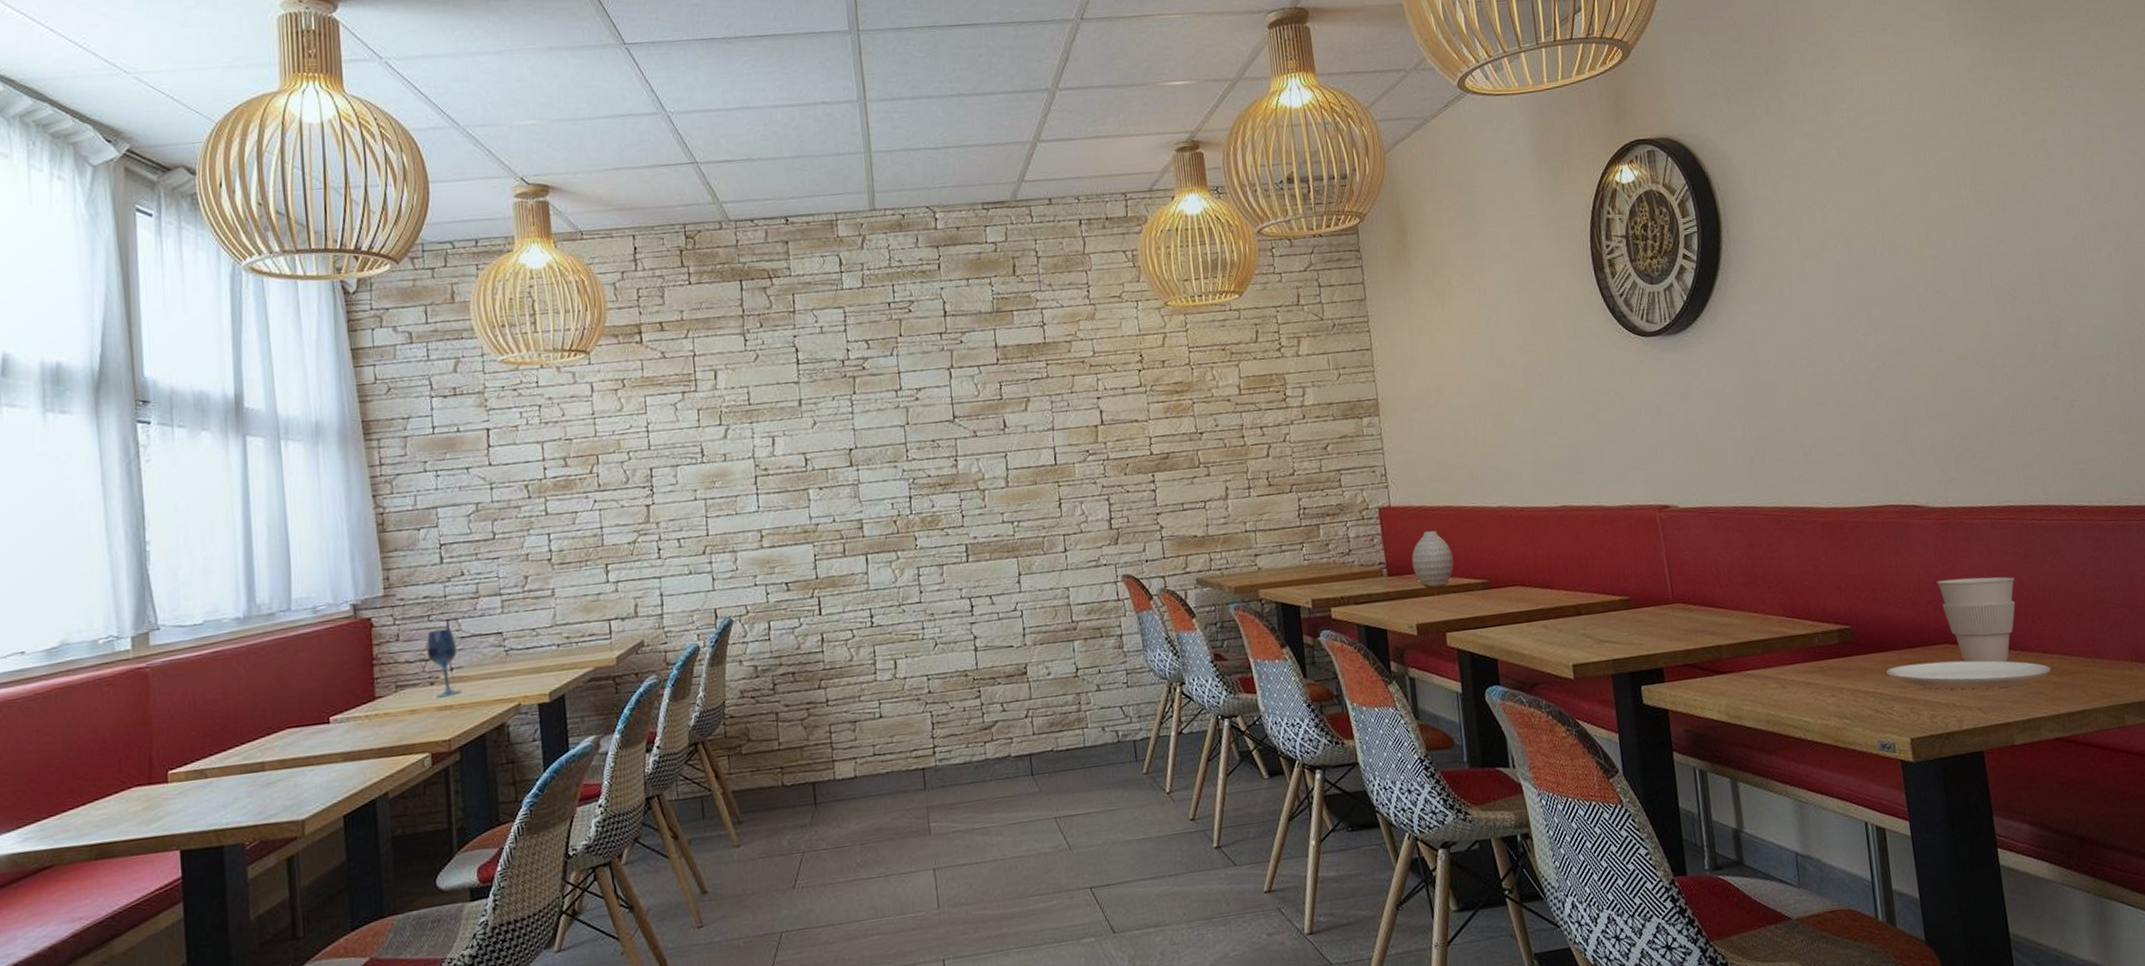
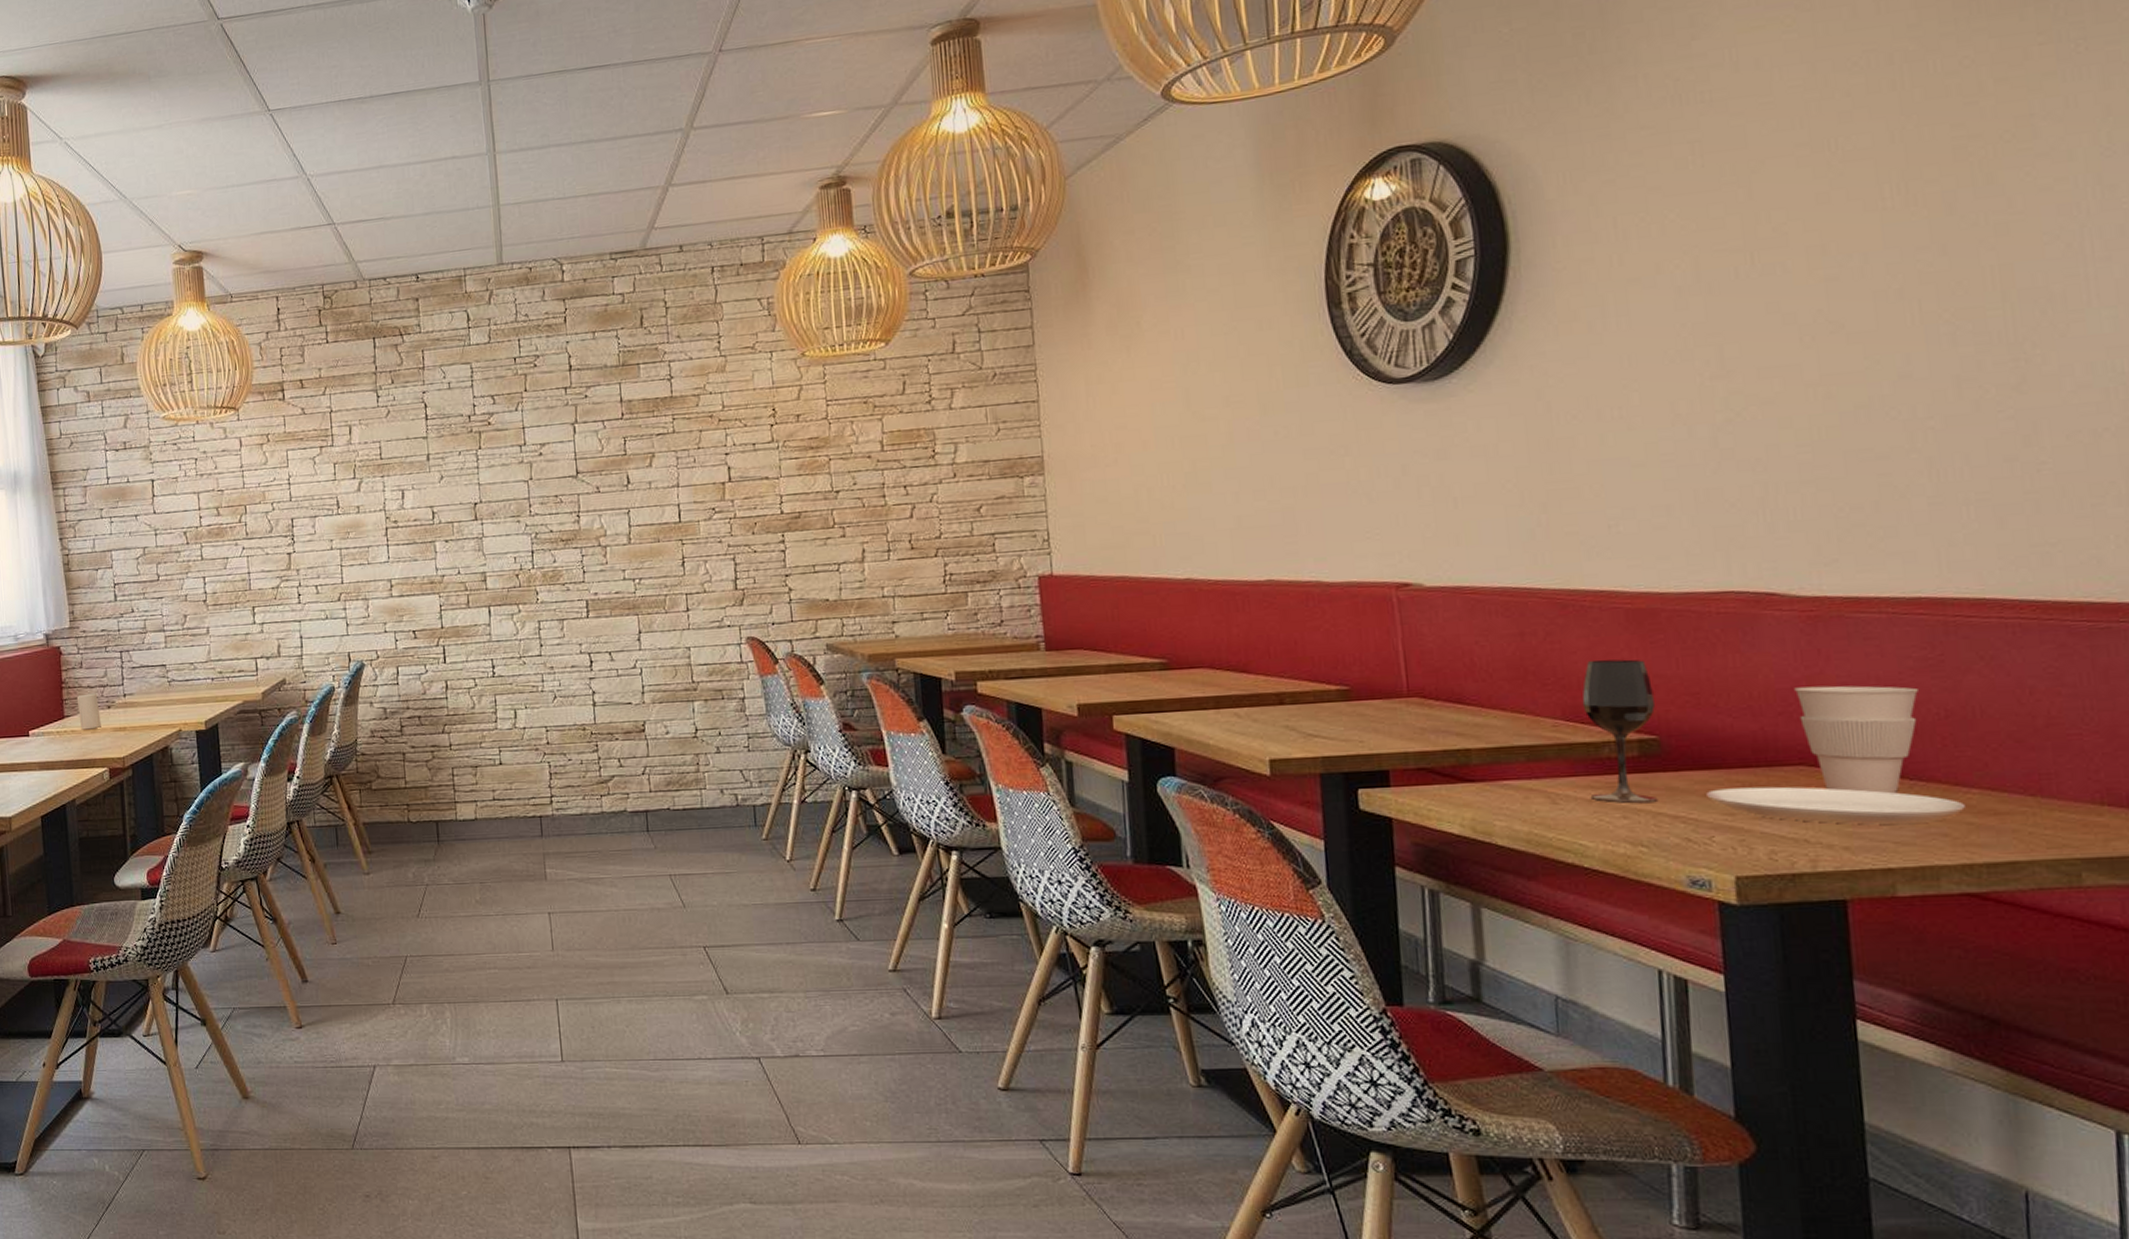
cup: none [391,668,422,712] -> present [76,693,101,730]
wineglass: present [426,628,462,698] -> none [104,659,133,720]
vase: present [1412,530,1455,589] -> none [1075,603,1128,667]
wine glass: none [1796,563,1855,684] -> present [1582,659,1659,804]

